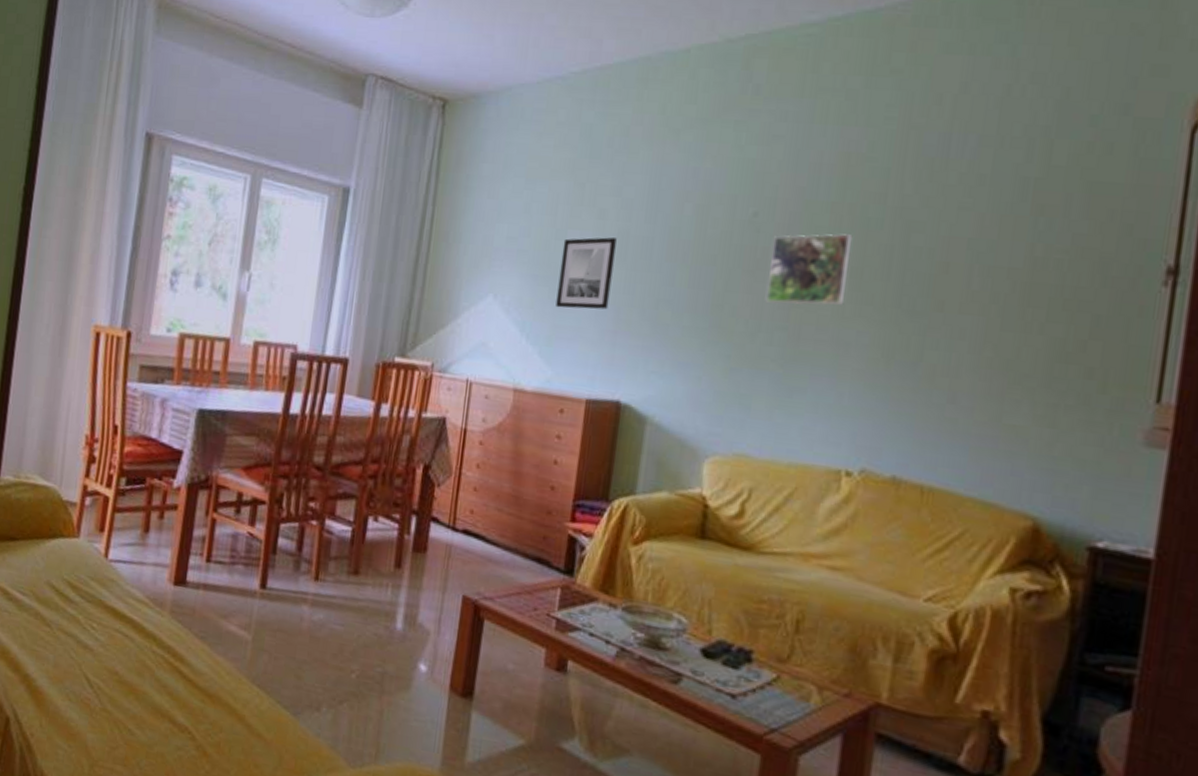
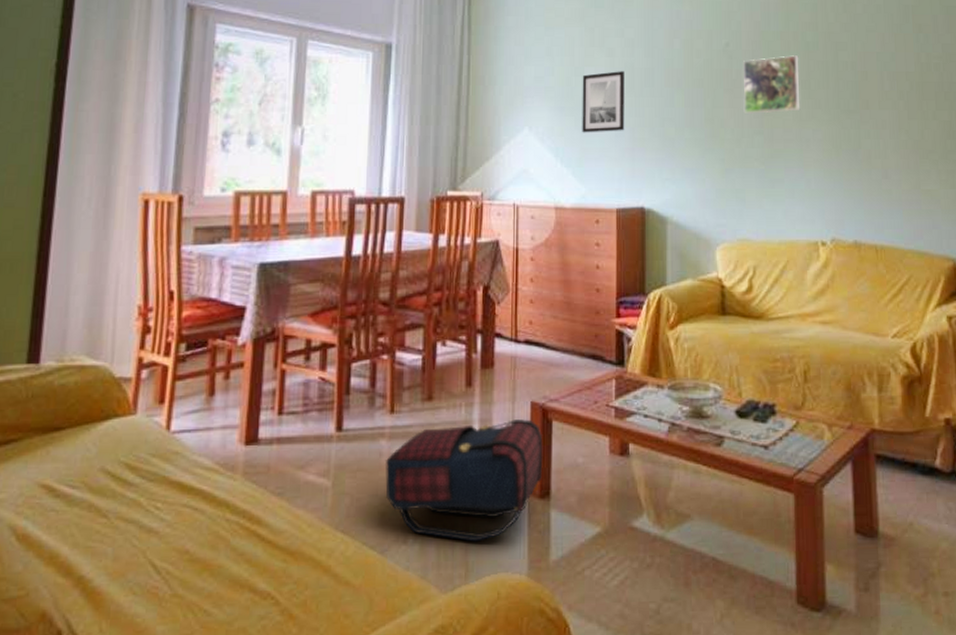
satchel: none [303,602,472,726] -> present [385,419,543,542]

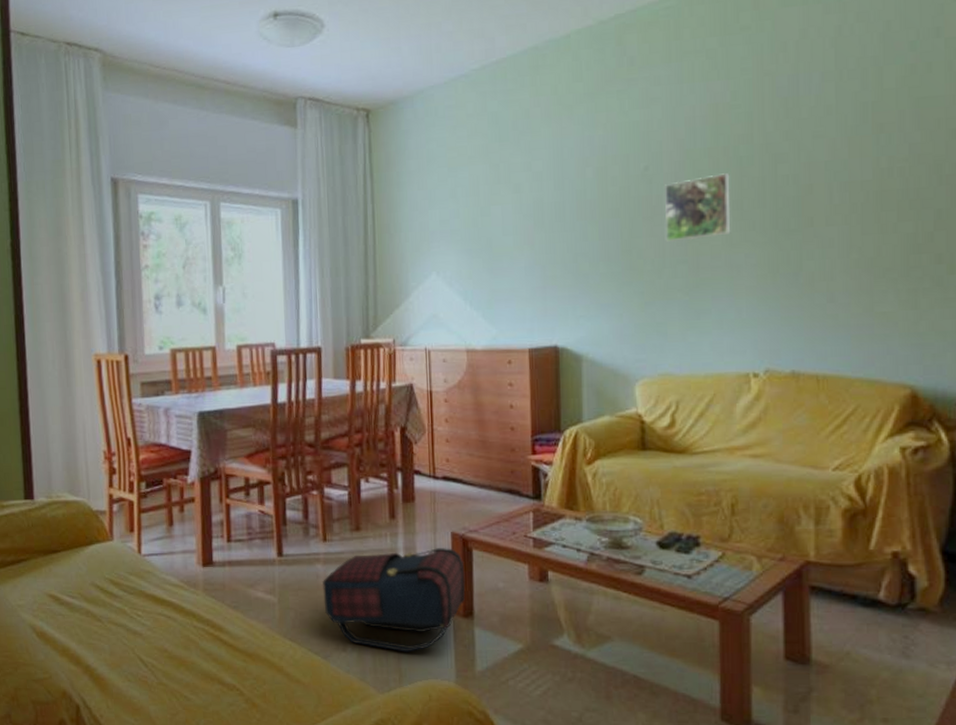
wall art: present [582,71,625,133] -> none [488,207,535,275]

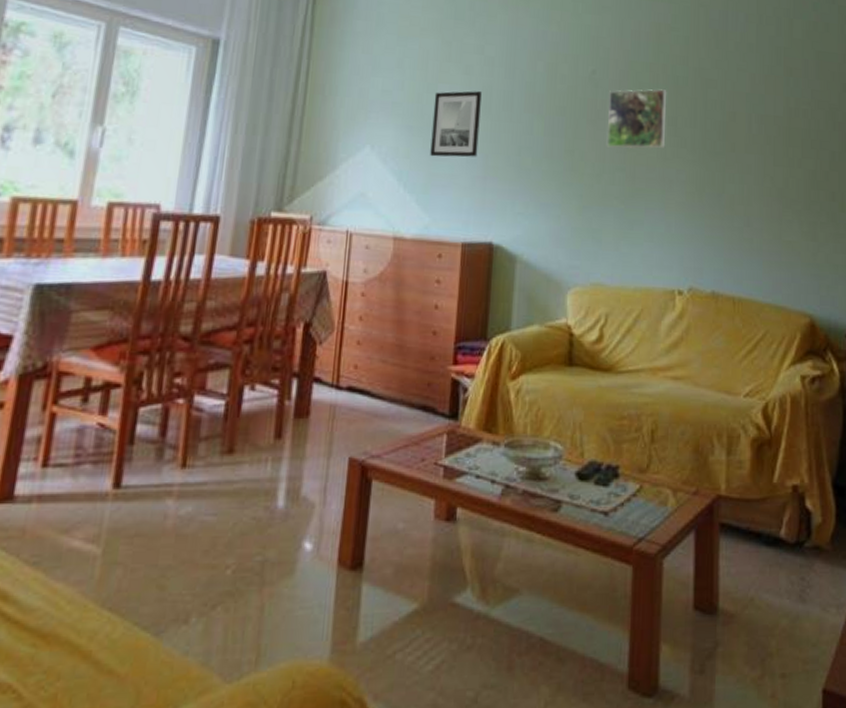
satchel: present [323,548,466,652] -> none [168,478,360,621]
wall art: none [488,207,535,275] -> present [430,91,482,157]

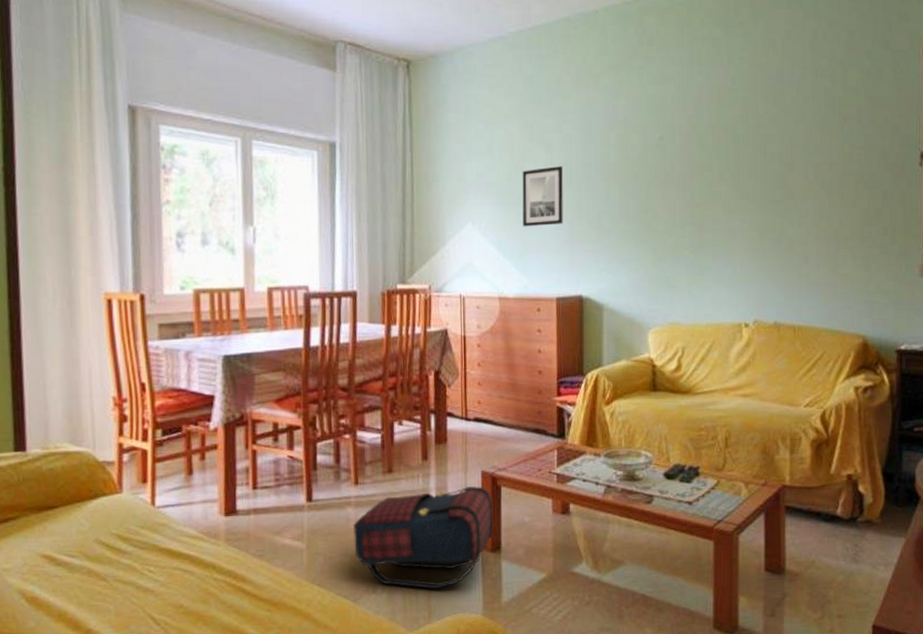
satchel: none [168,478,360,621] -> present [353,486,494,589]
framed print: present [606,89,667,149] -> none [675,148,729,205]

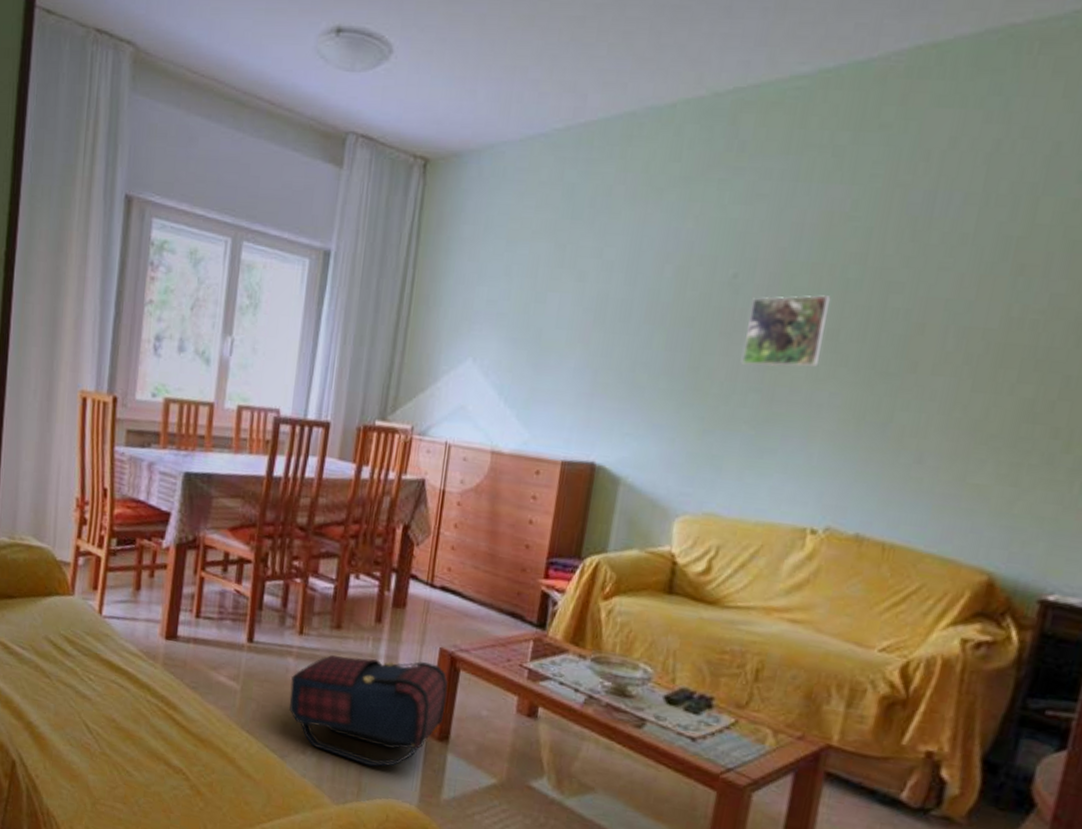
wall art: present [522,166,563,227] -> none [534,300,596,373]
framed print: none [675,148,729,205] -> present [741,295,831,367]

